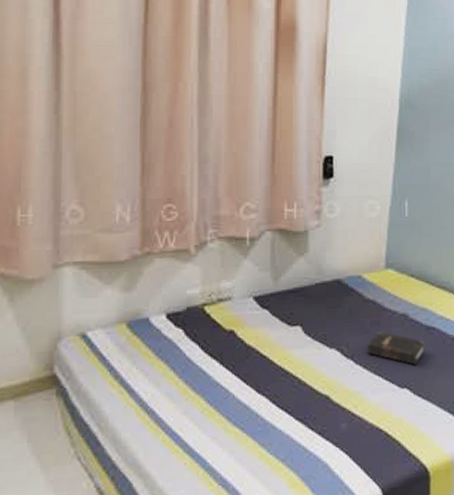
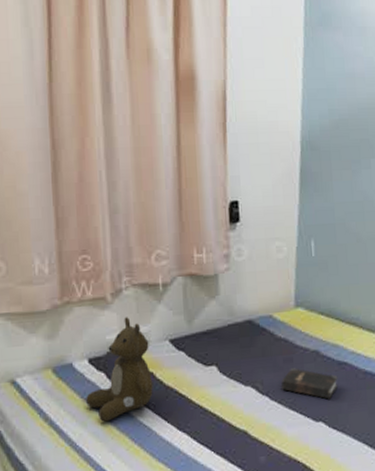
teddy bear: none [161,271,233,382] -> present [86,317,153,422]

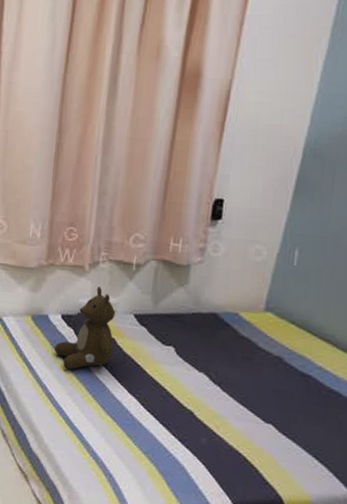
hardback book: present [281,368,338,399] -> none [236,367,299,406]

